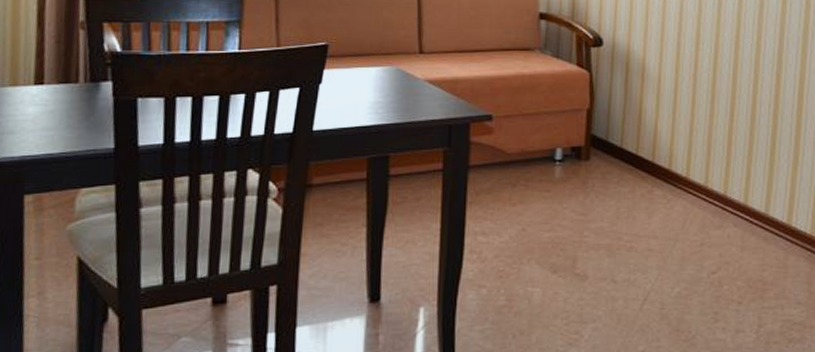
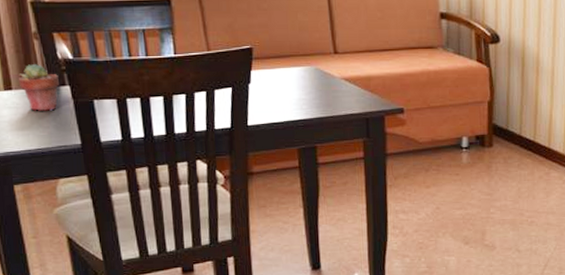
potted succulent: none [52,55,101,111] -> present [18,63,59,112]

